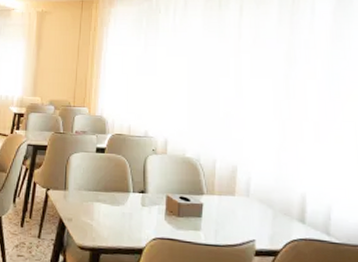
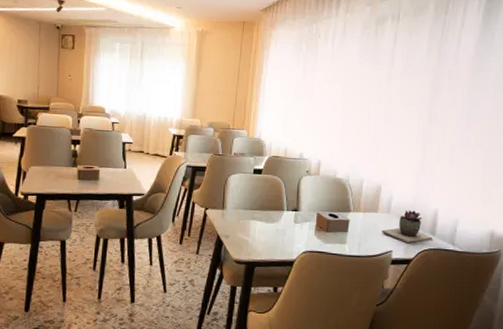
succulent plant: none [240,193,302,232] -> present [381,210,432,244]

